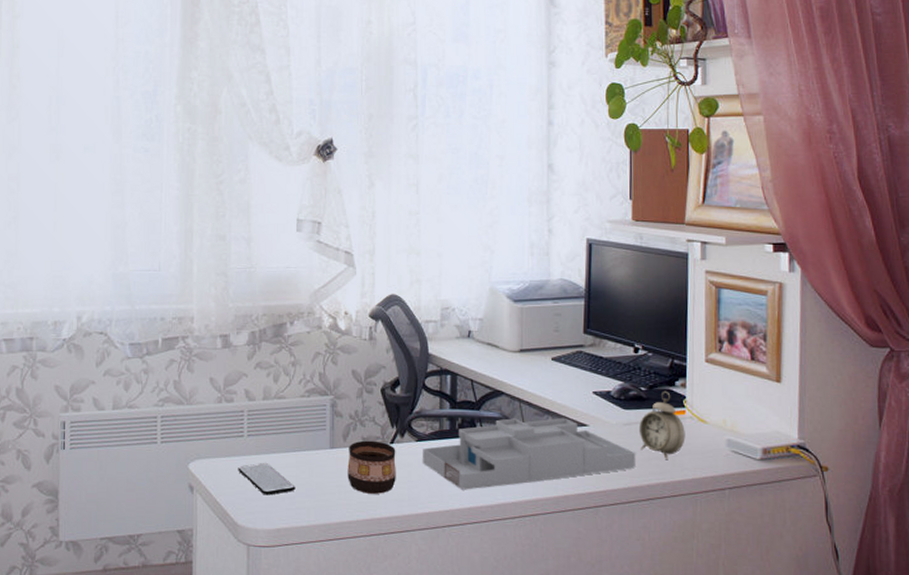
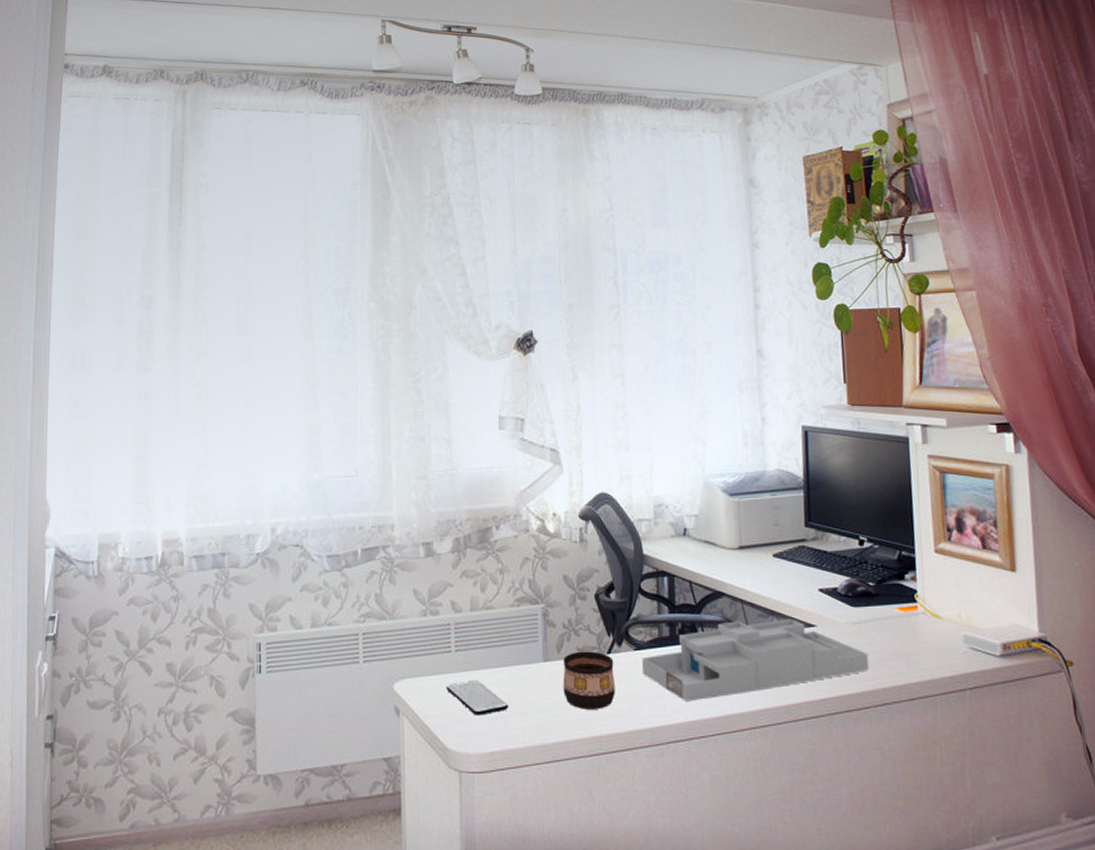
alarm clock: present [638,390,685,461] -> none [869,585,920,661]

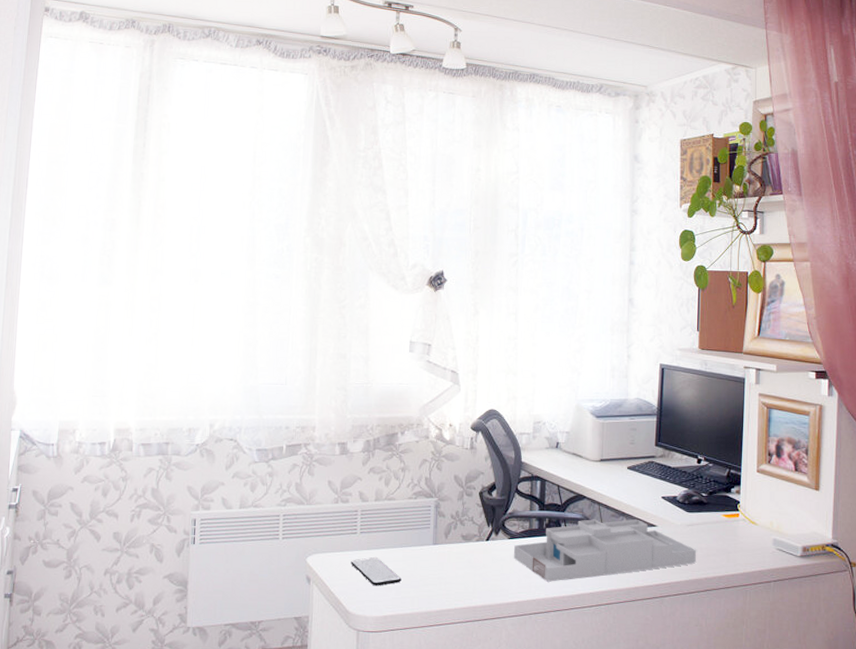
cup: present [563,651,615,709] -> none [448,537,491,585]

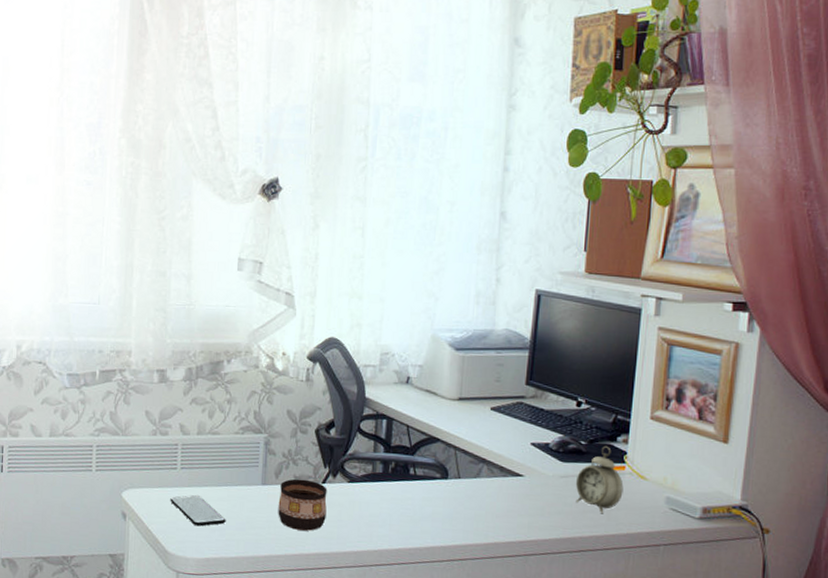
cup: none [448,537,491,585] -> present [278,478,327,531]
desk organizer: present [514,519,697,582] -> none [354,465,571,532]
alarm clock: none [699,496,739,557] -> present [575,445,624,514]

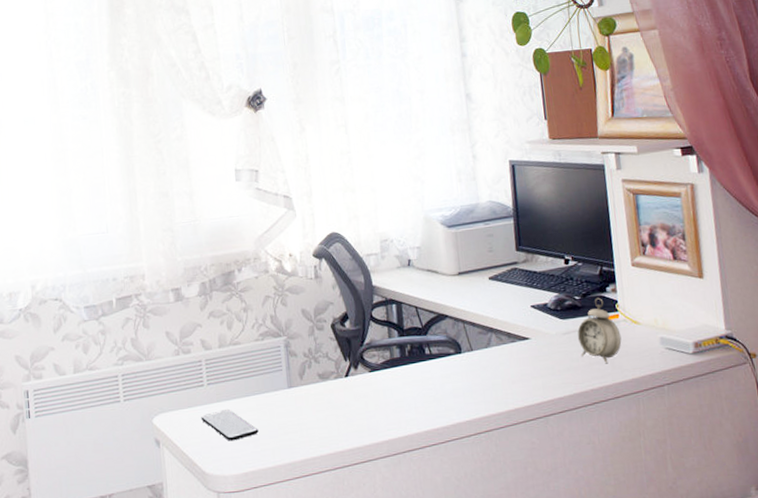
cup: present [278,478,327,531] -> none [306,375,354,429]

